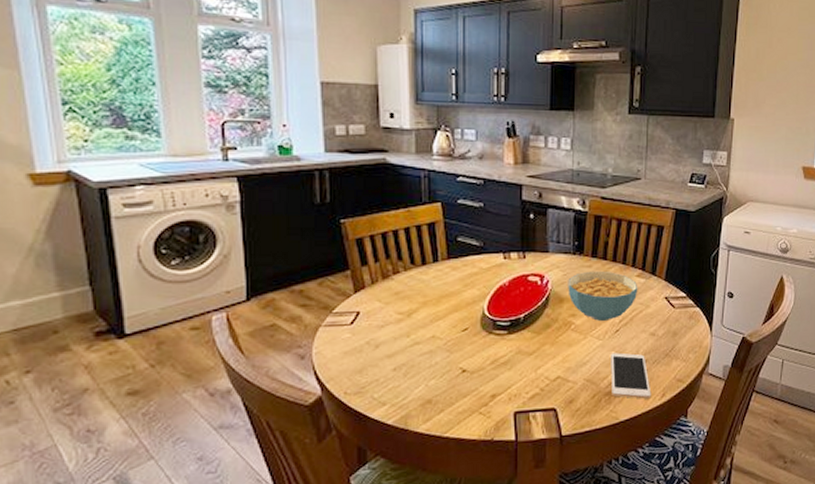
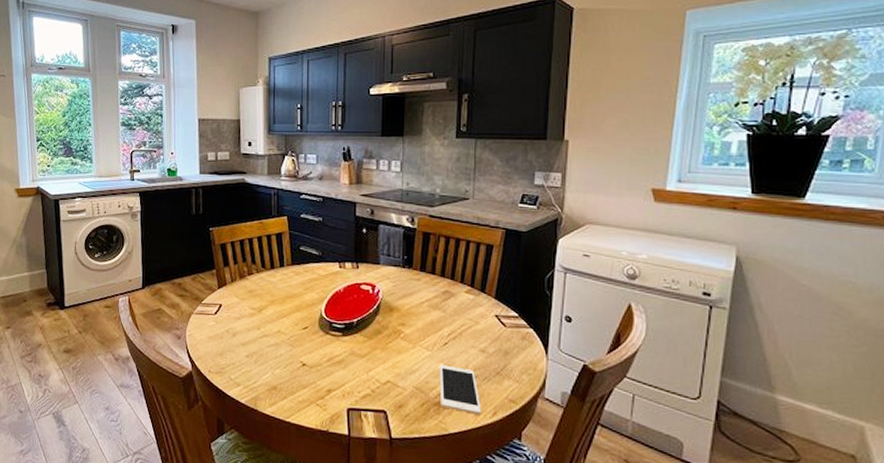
cereal bowl: present [568,271,638,321] -> none [397,284,467,333]

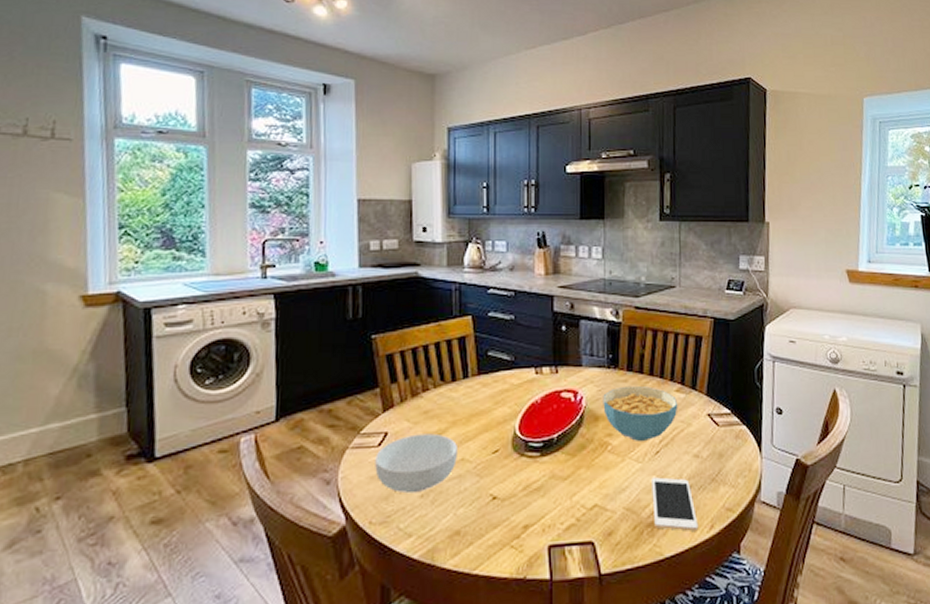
cereal bowl: none [212,308,276,354] -> present [375,433,459,494]
cereal bowl: none [397,284,467,333] -> present [603,385,678,441]

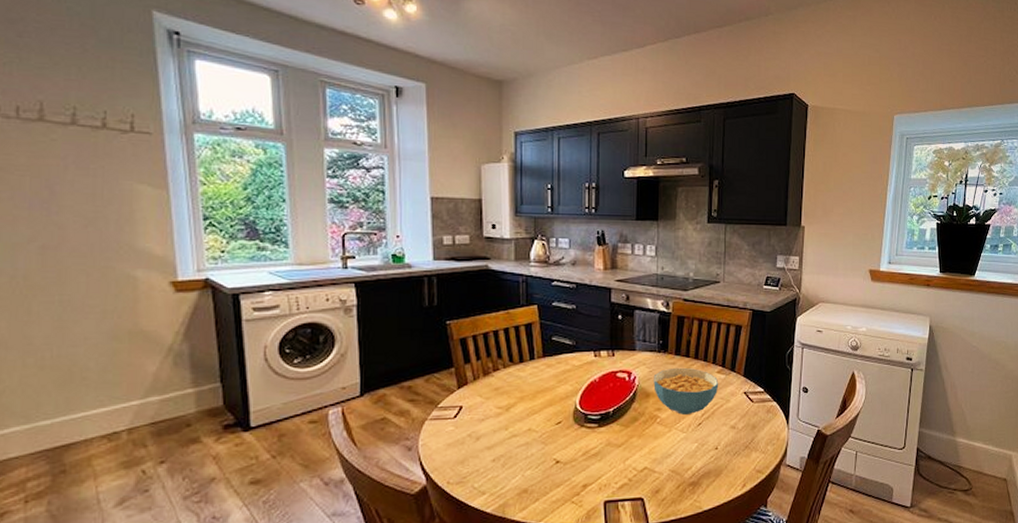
cereal bowl: present [375,433,459,494] -> none [451,407,526,458]
cell phone: present [652,477,699,531] -> none [694,445,733,489]

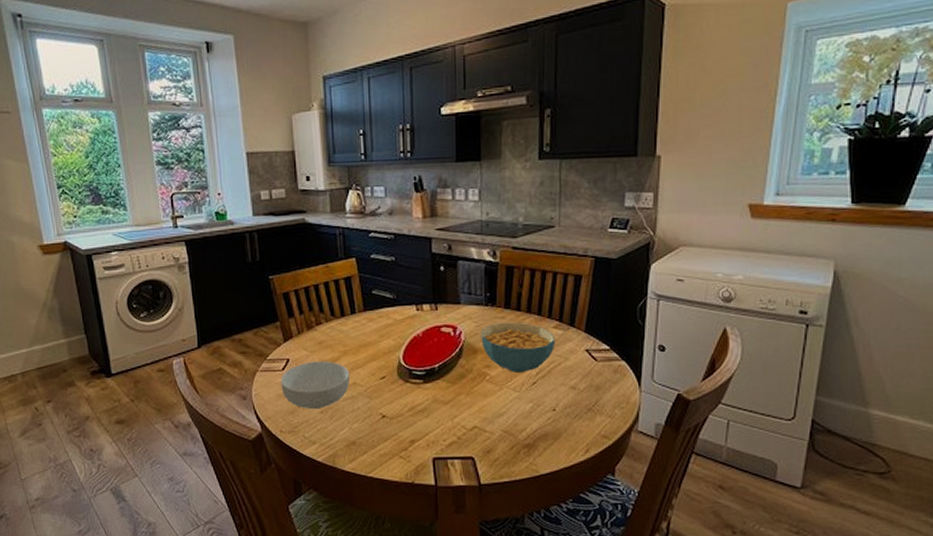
cereal bowl: none [451,407,526,458] -> present [281,361,351,410]

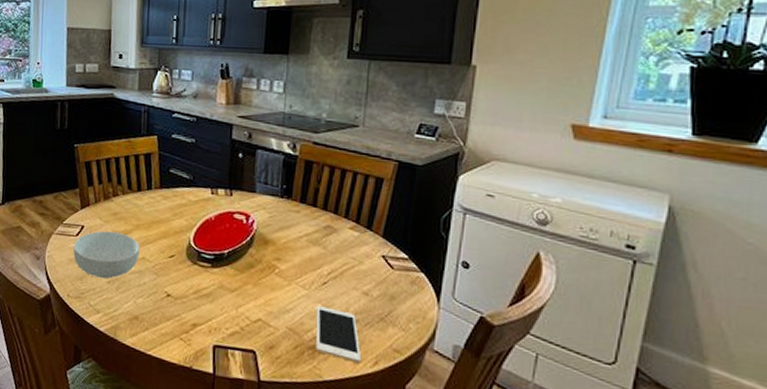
cereal bowl: present [481,322,556,372] -> none [273,216,351,271]
cell phone: none [528,405,574,453] -> present [316,305,362,363]

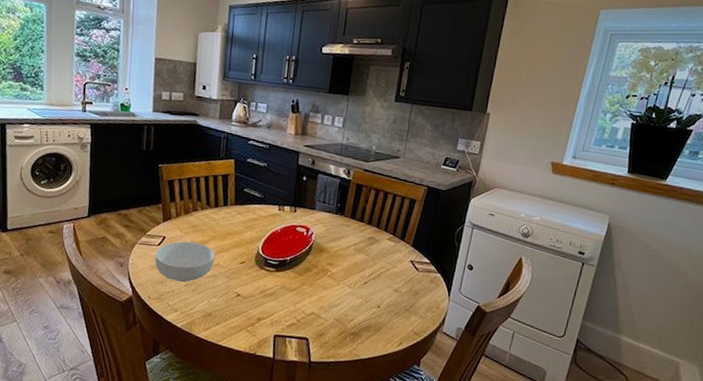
cell phone: present [316,305,362,363] -> none [356,300,390,344]

